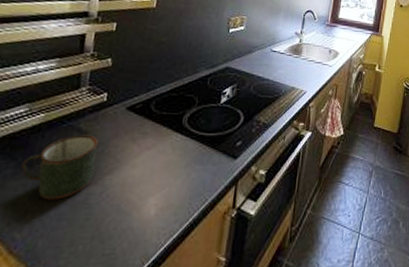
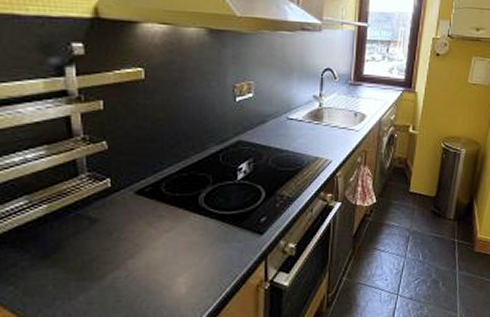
mug: present [21,134,98,200] -> none [38,222,114,287]

